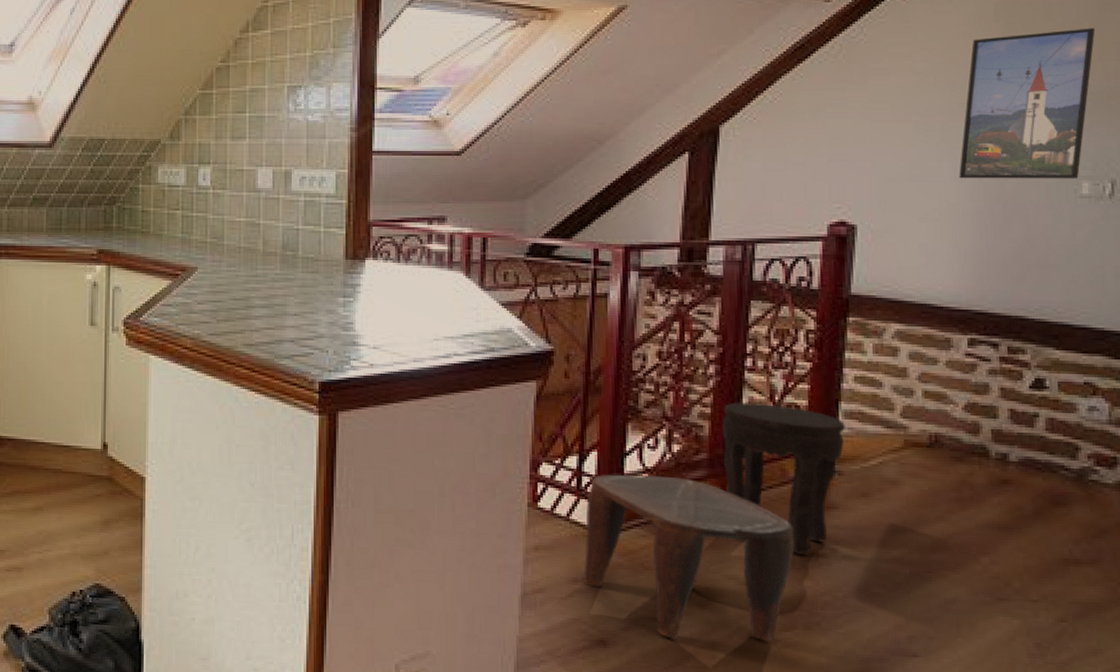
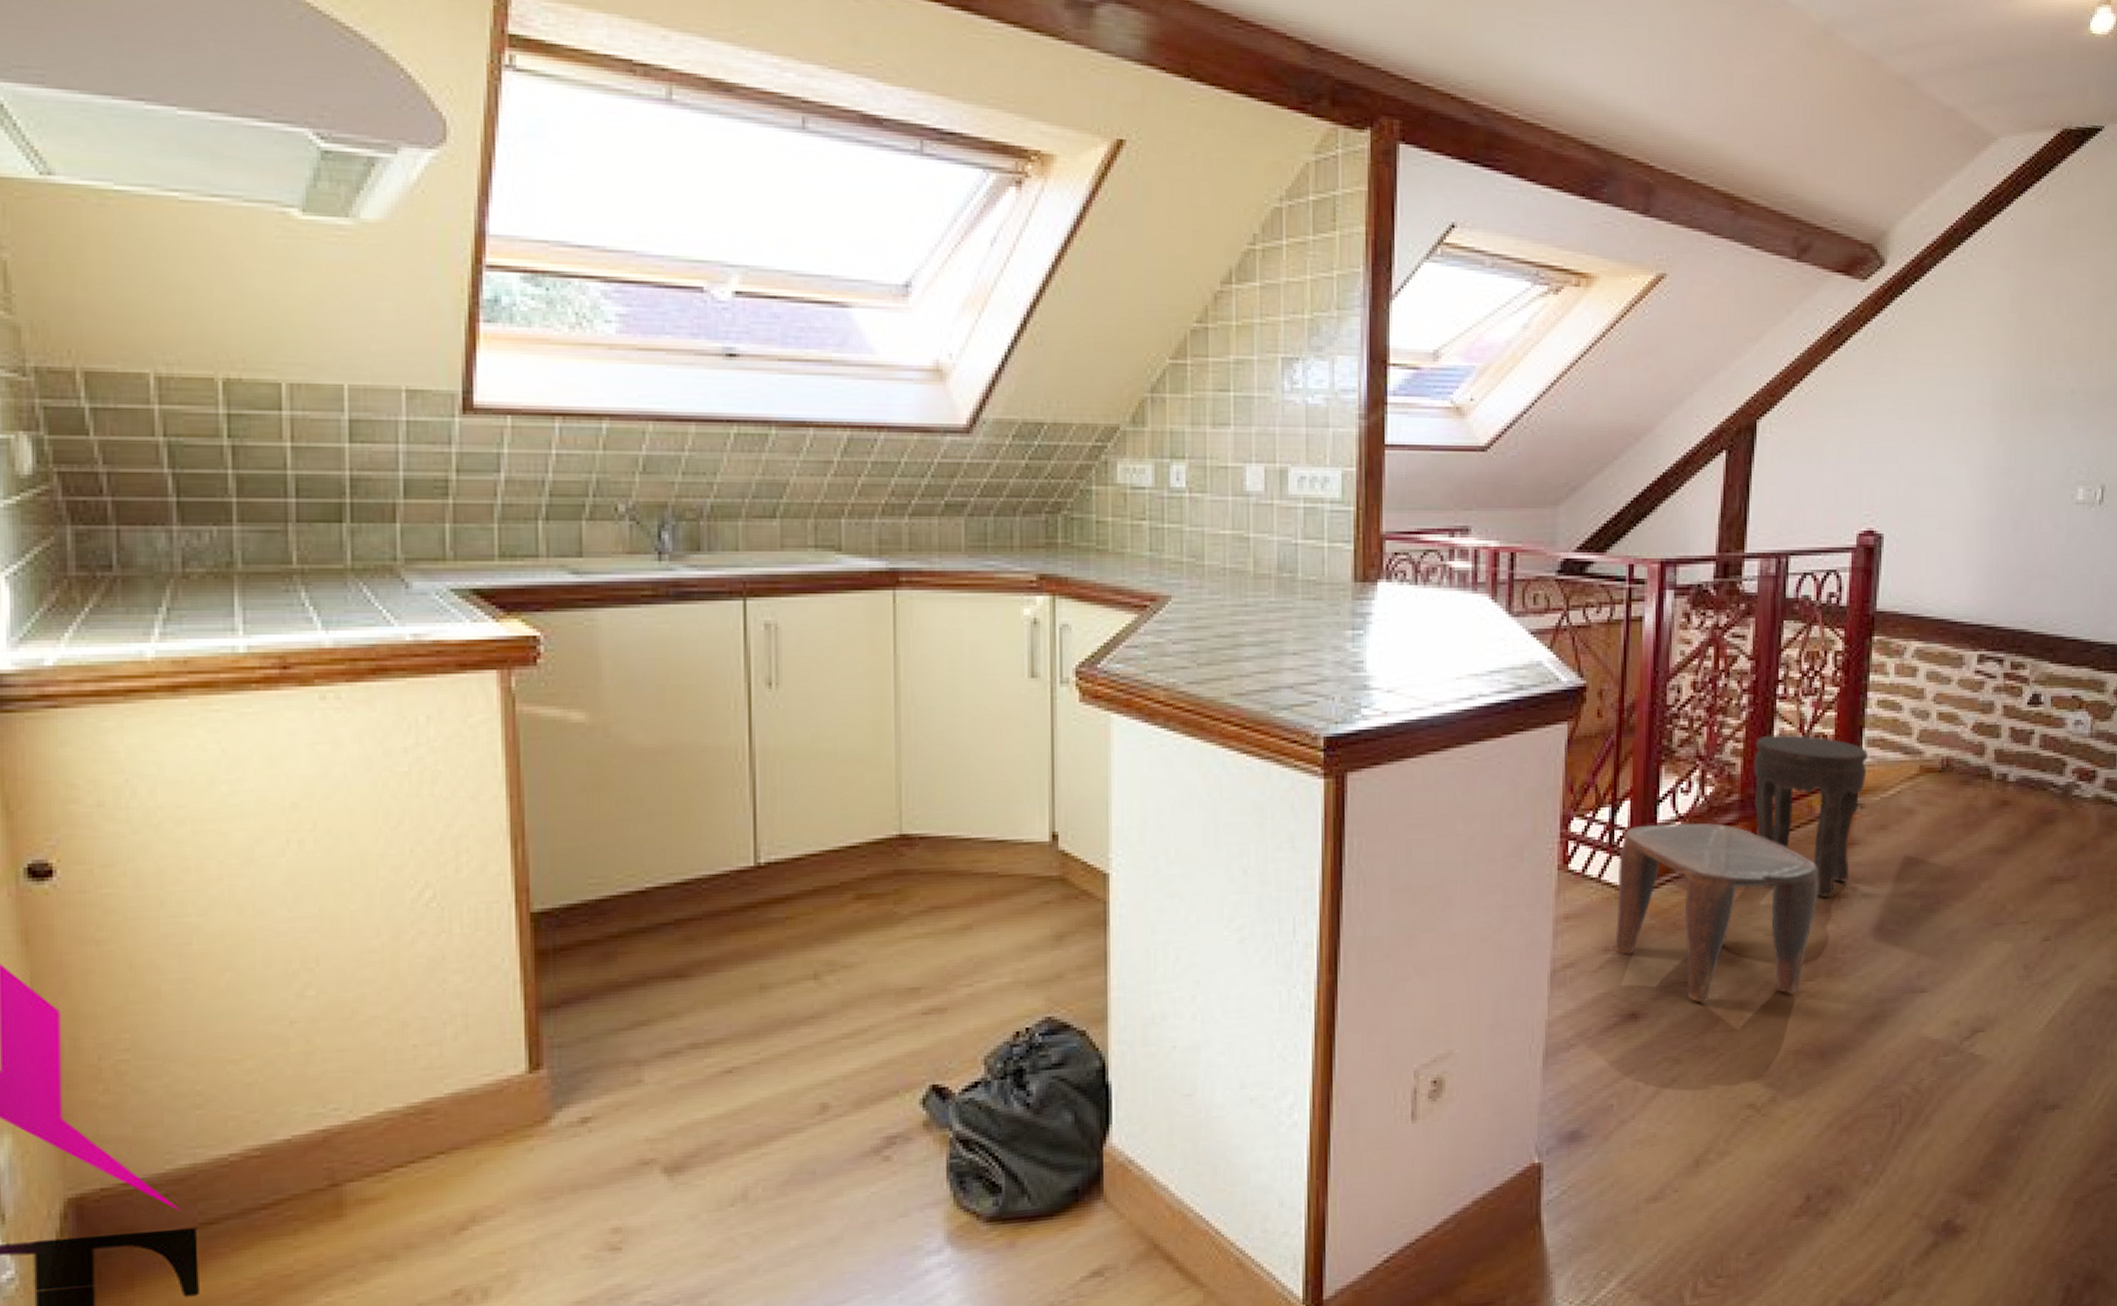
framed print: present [959,28,1096,179] -> none [1975,323,2095,485]

